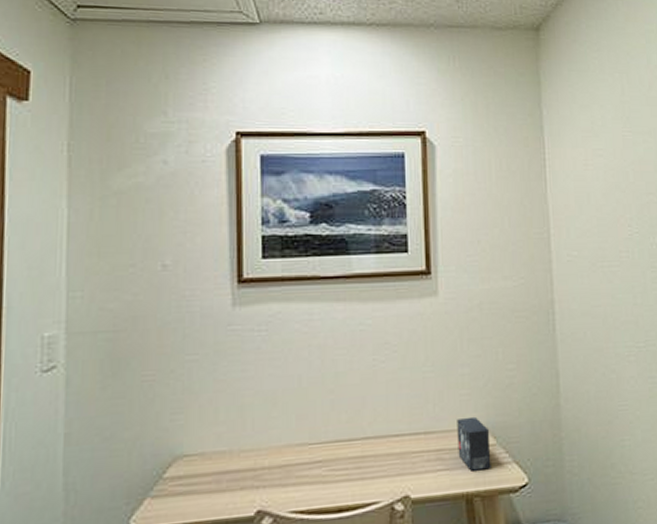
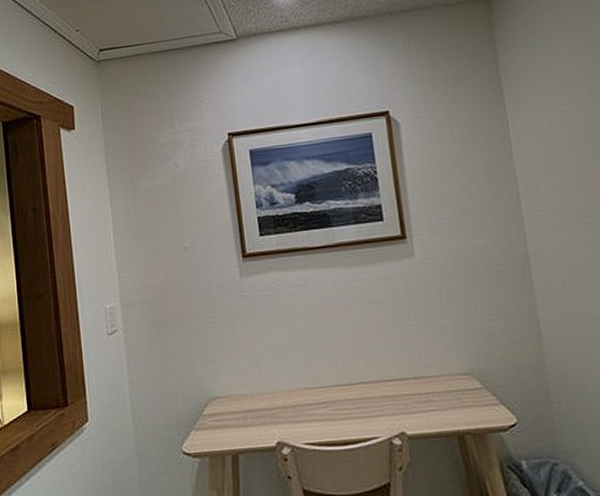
small box: present [457,416,491,471] -> none [443,363,480,412]

